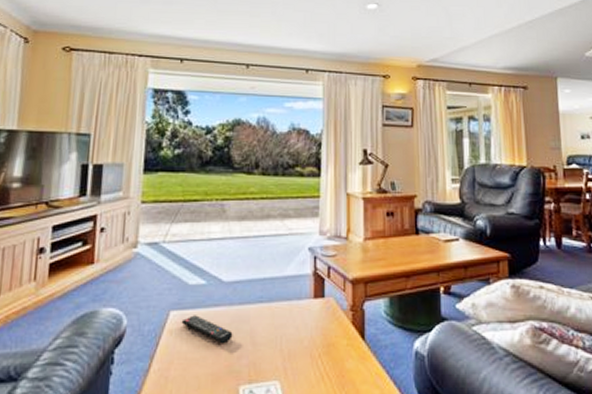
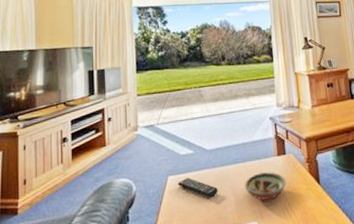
decorative bowl: none [268,318,323,354] -> present [245,172,287,200]

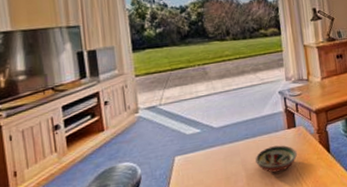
remote control: present [177,177,218,198] -> none [185,156,228,175]

